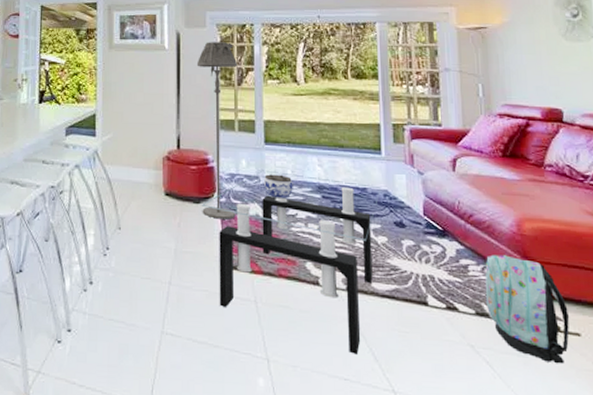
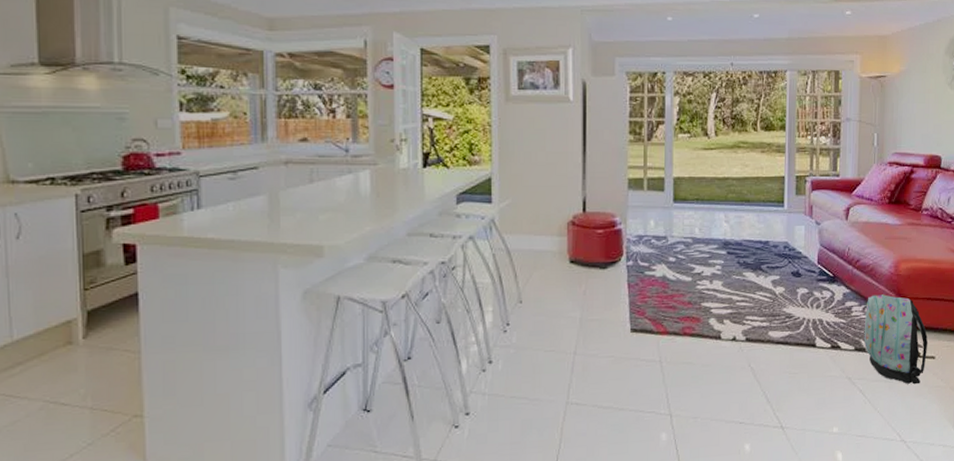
floor lamp: present [196,42,238,220] -> none [604,92,648,283]
coffee table: present [202,170,381,356] -> none [609,229,782,400]
jar: present [263,174,293,199] -> none [671,233,700,257]

